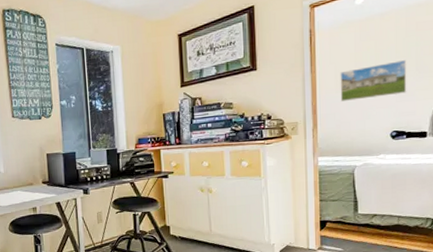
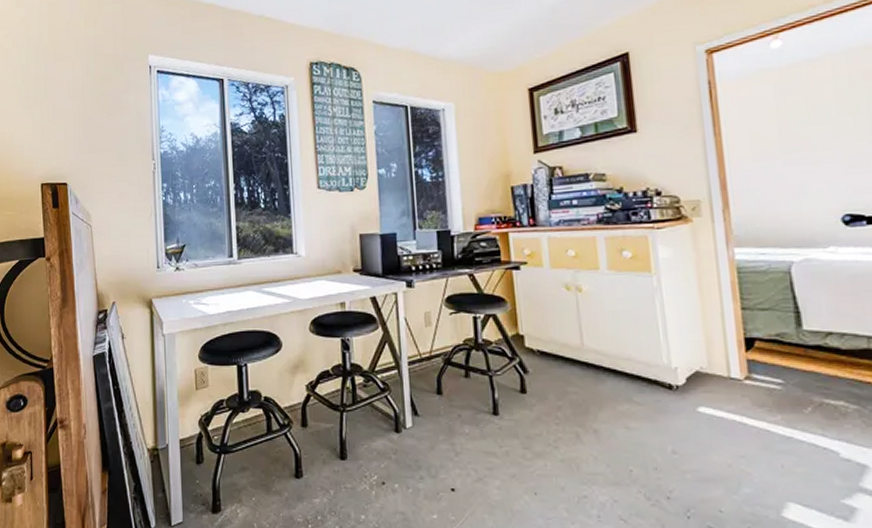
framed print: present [340,60,407,101] -> none [756,119,861,173]

